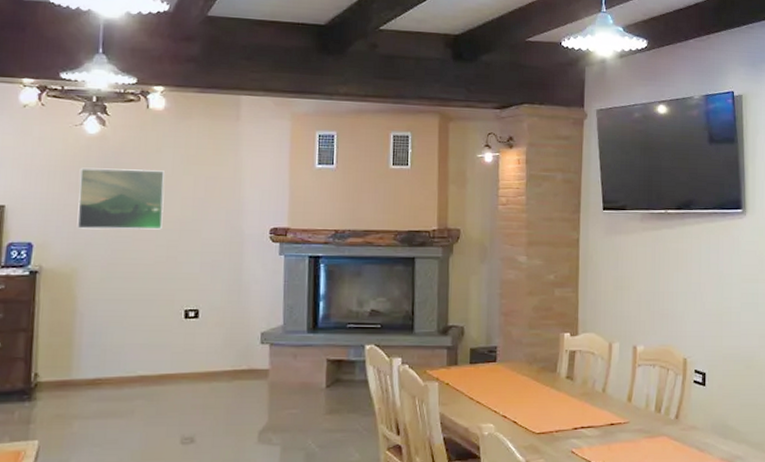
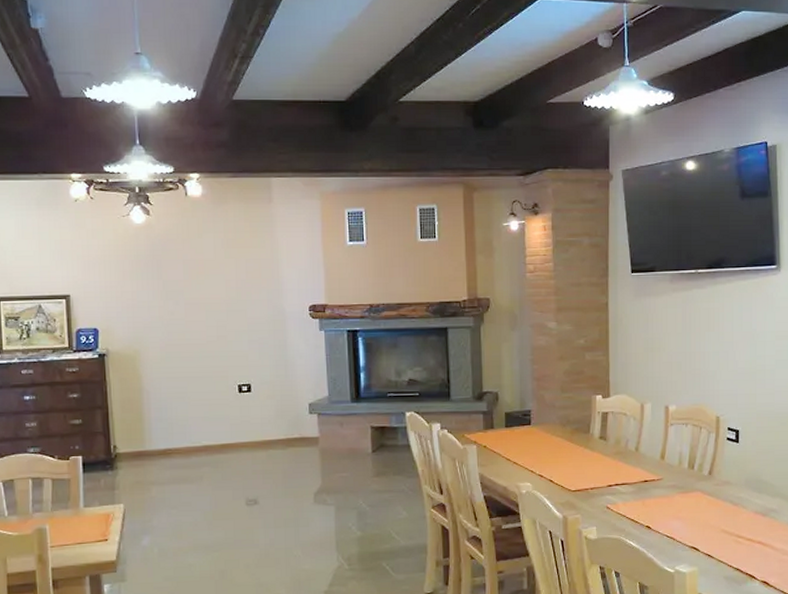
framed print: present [77,168,165,230] -> none [131,255,211,314]

